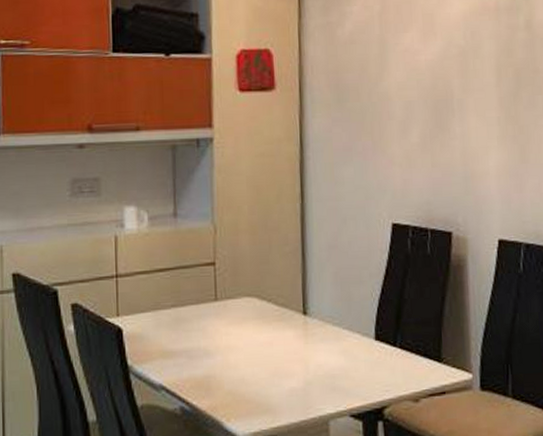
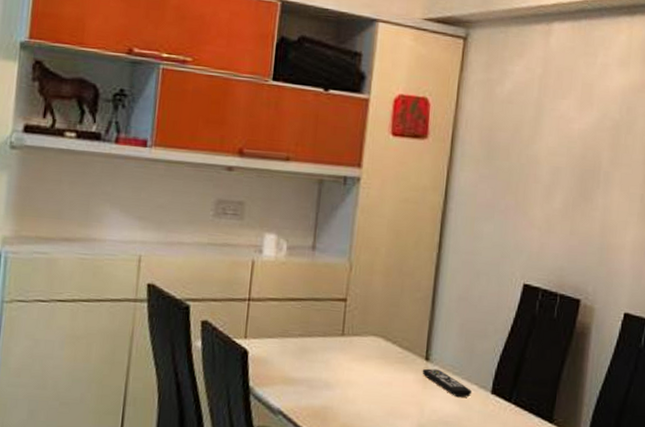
remote control: none [301,322,356,349] -> present [422,368,472,398]

